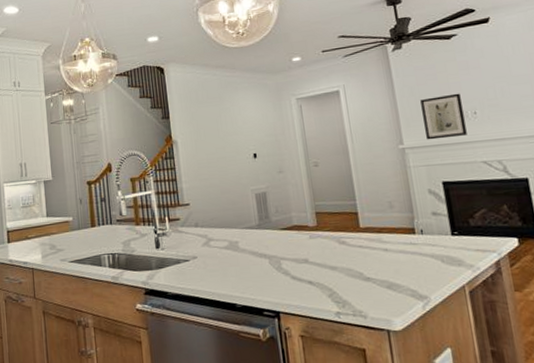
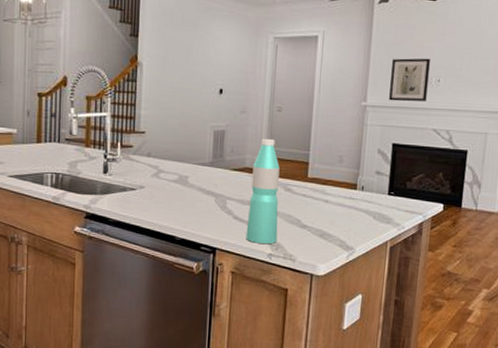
water bottle: none [300,194,342,303] -> present [246,138,280,245]

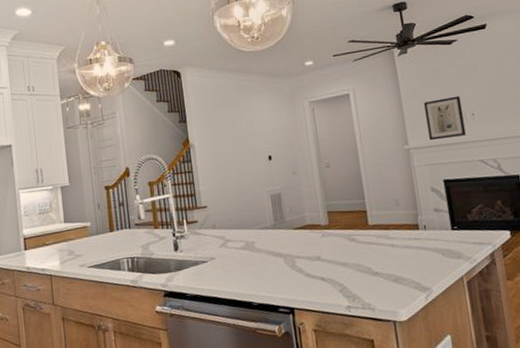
water bottle: present [246,138,280,245] -> none [313,194,353,298]

